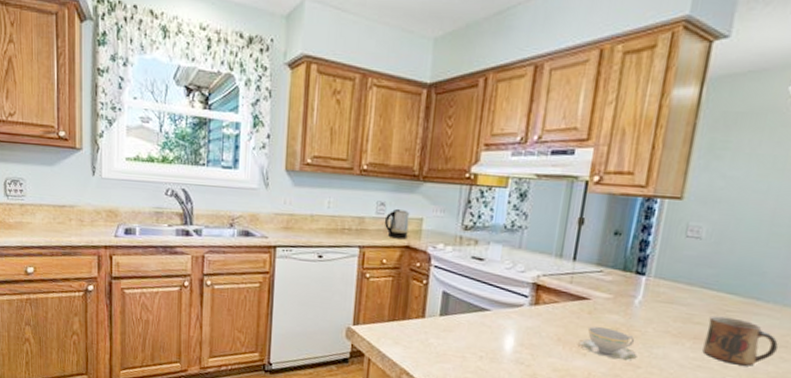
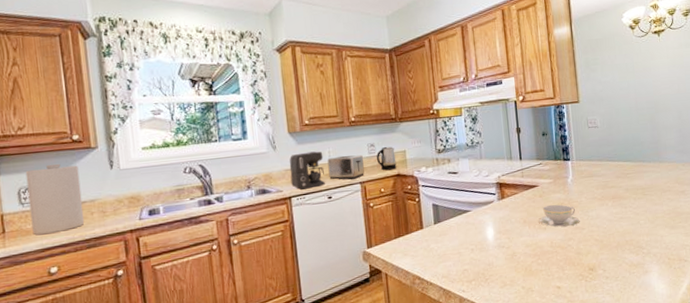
paper towel holder: none [12,158,63,233] -> present [25,163,85,235]
coffee maker: none [279,196,322,241] -> present [289,151,326,190]
toaster: none [324,209,368,241] -> present [327,155,365,180]
mug: present [702,316,779,366] -> none [618,178,665,211]

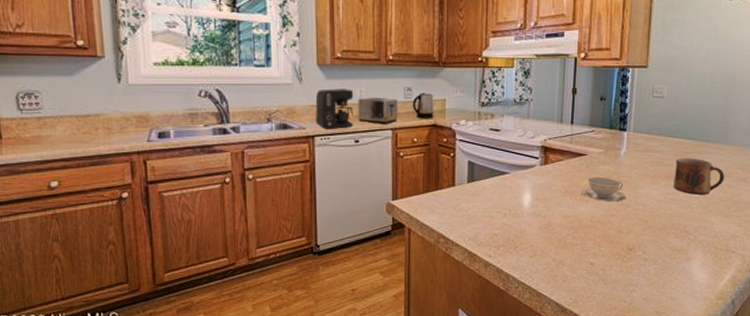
paper towel holder: present [25,163,85,235] -> none [24,70,88,146]
mug: none [618,178,665,211] -> present [673,158,725,195]

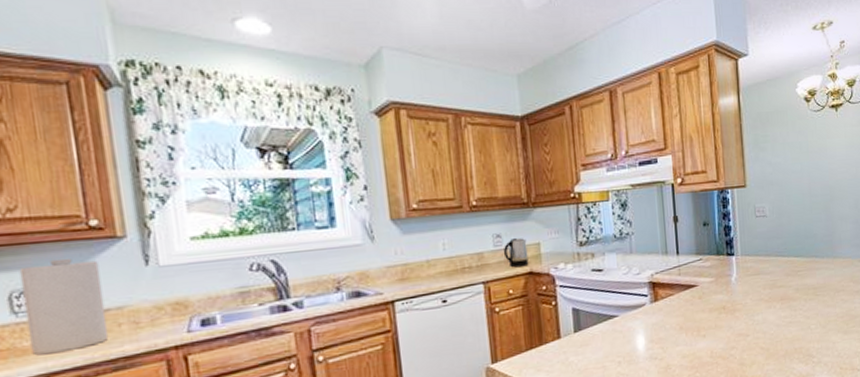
paper towel holder: none [24,70,88,146] -> present [19,258,109,355]
coffee maker: present [315,89,354,129] -> none [391,243,440,292]
toaster: present [358,97,397,124] -> none [441,248,489,279]
teacup: present [581,177,627,202] -> none [697,307,744,334]
mug: present [673,158,725,195] -> none [788,275,839,314]

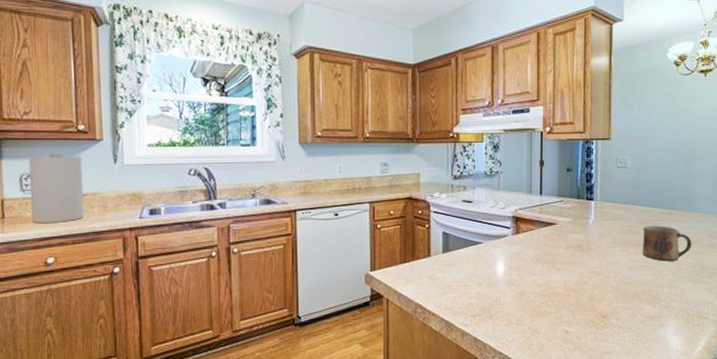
kettle: present [503,237,529,268] -> none [388,167,409,192]
mug: none [788,275,839,314] -> present [642,225,692,261]

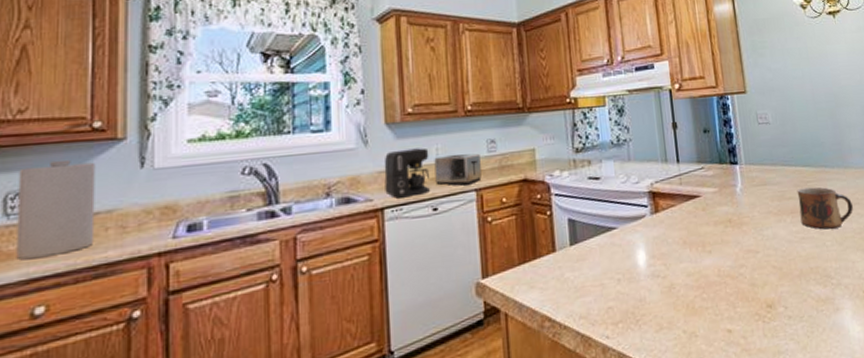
coffee maker: none [297,165,334,204] -> present [384,148,431,199]
toaster: none [337,172,375,198] -> present [434,153,482,186]

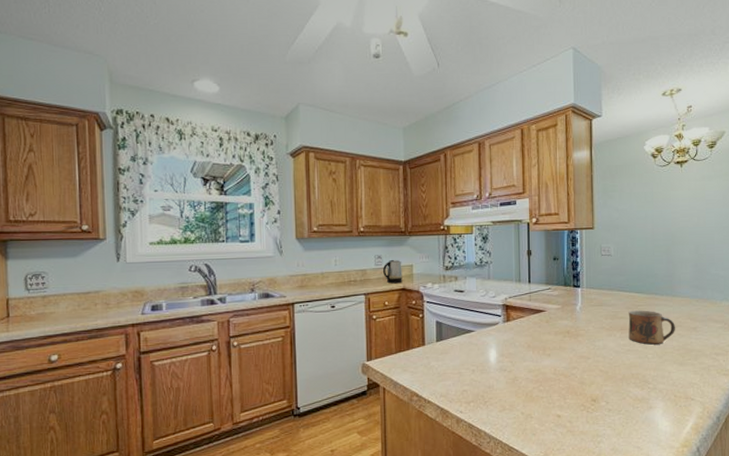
paper towel holder: present [16,159,96,260] -> none [33,252,88,322]
coffee maker: present [384,148,431,199] -> none [294,259,330,297]
toaster: present [434,153,482,186] -> none [333,265,370,290]
kettle: none [497,142,523,175] -> present [382,259,403,284]

